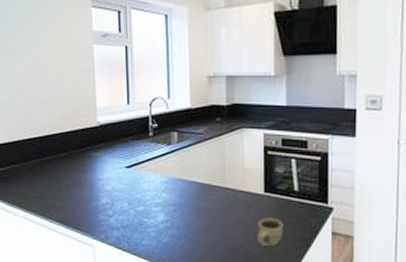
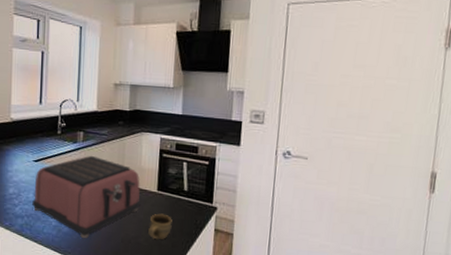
toaster: none [128,157,246,249] -> present [32,155,140,239]

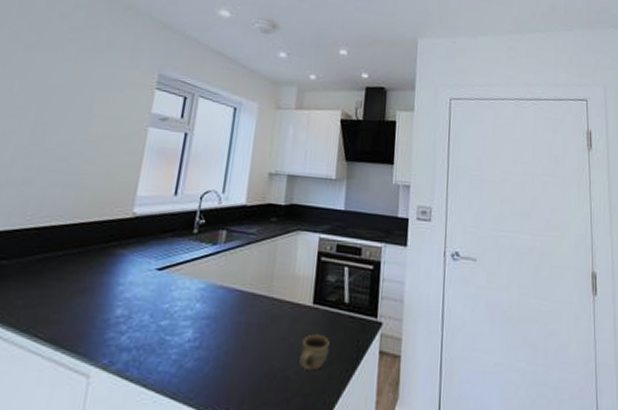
toaster: present [32,155,140,239] -> none [146,260,293,377]

